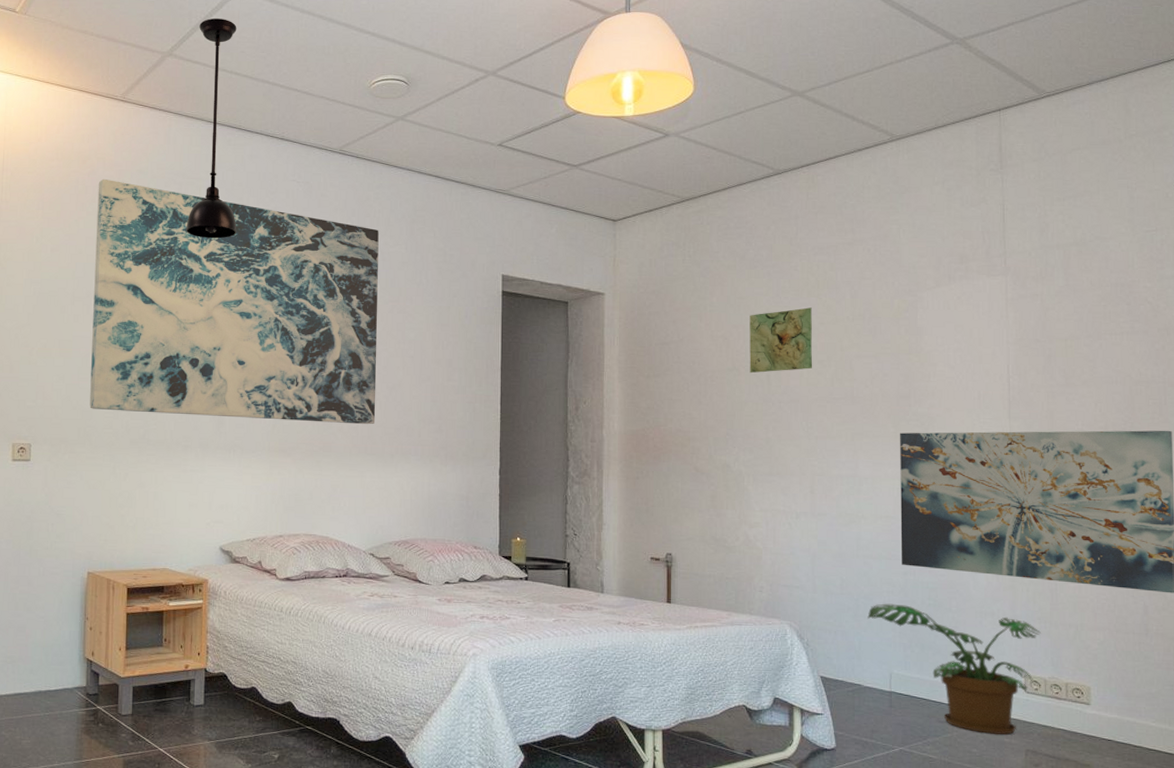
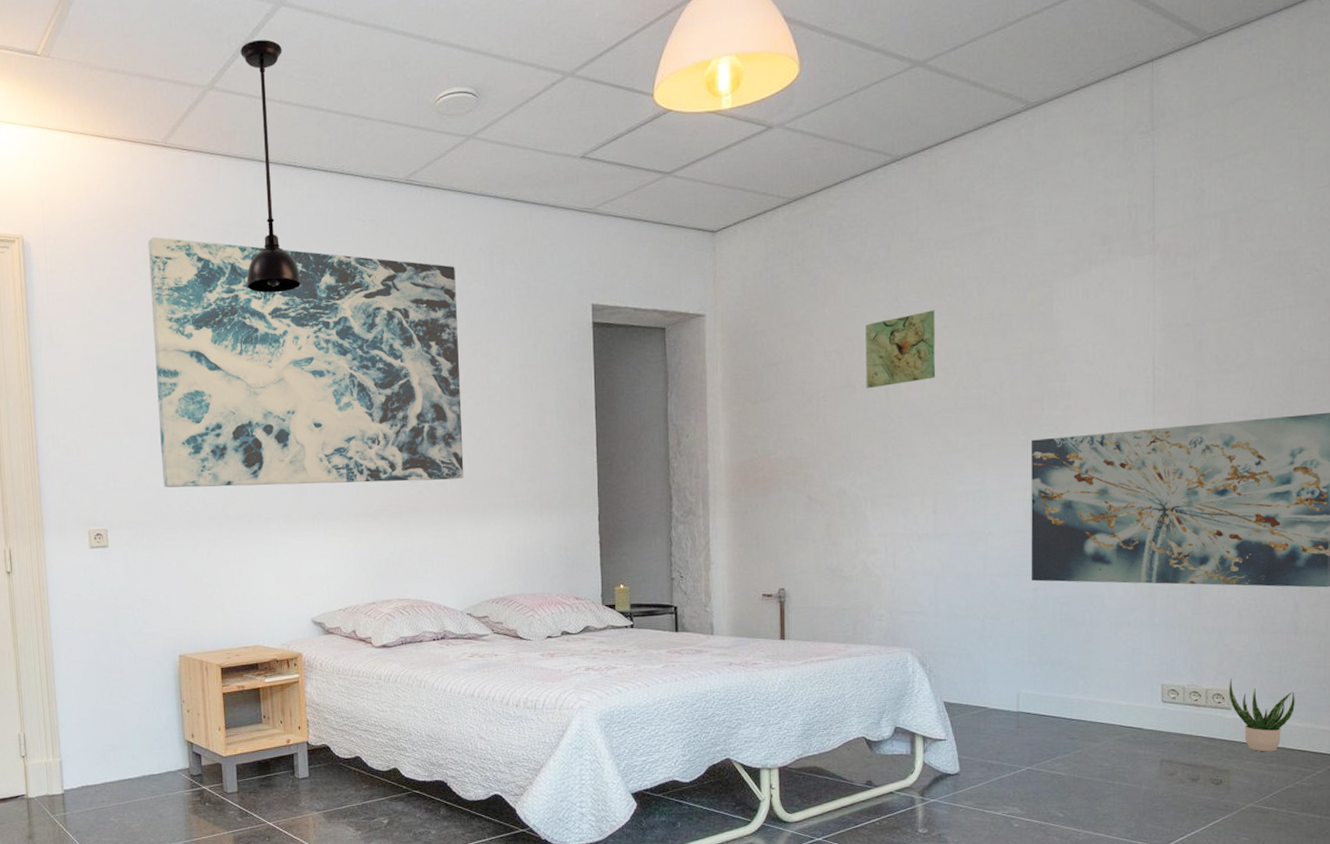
potted plant: present [867,603,1041,735] -> none [994,621,1181,748]
potted plant: none [1087,674,1149,750] -> present [1229,678,1295,752]

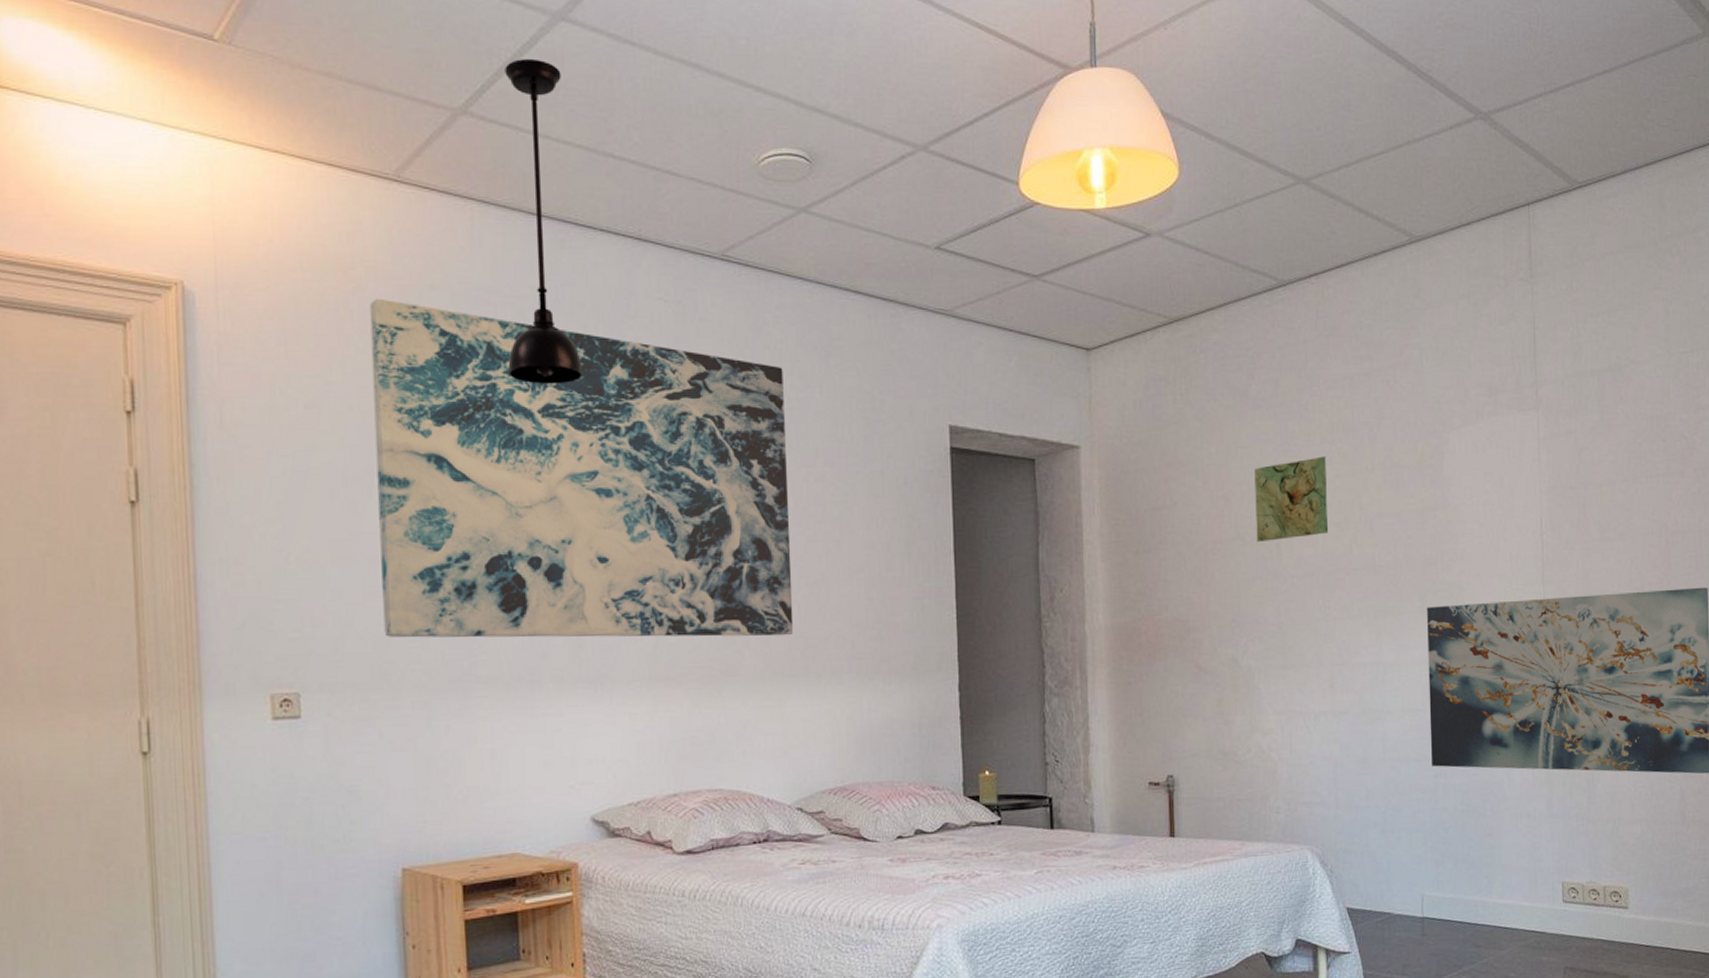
potted plant: present [1229,678,1295,752] -> none [1625,873,1686,955]

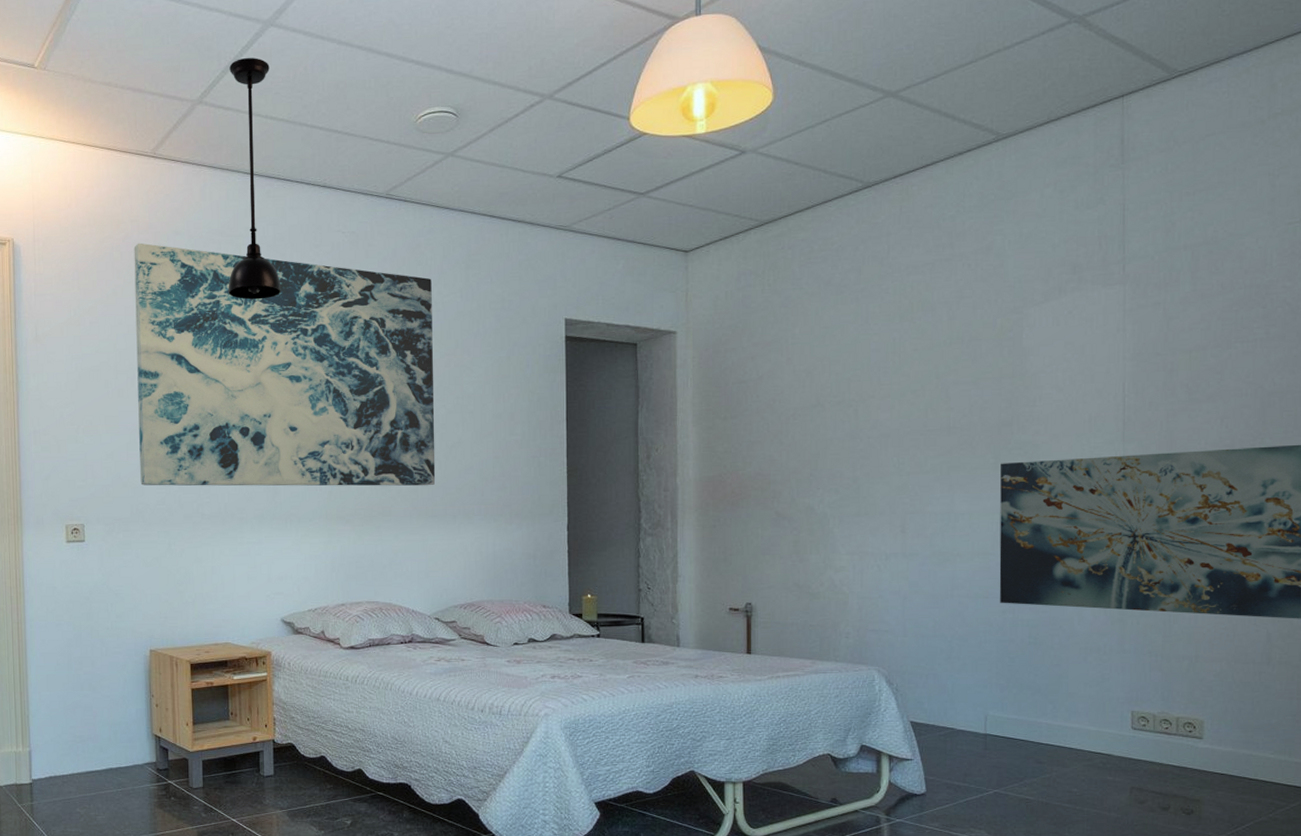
topographical map: present [1254,456,1329,543] -> none [835,333,905,409]

